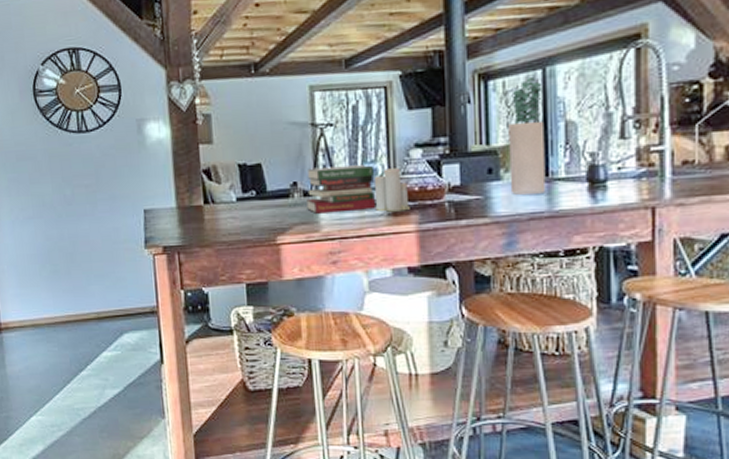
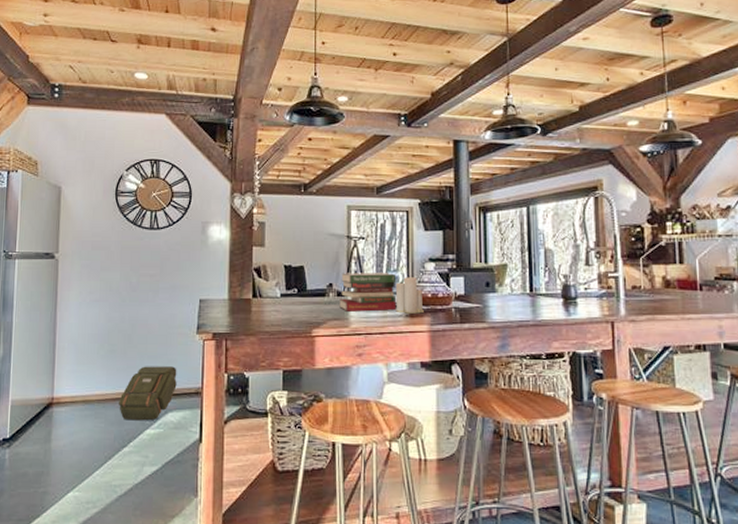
backpack: none [69,285,130,344] -> present [118,366,177,421]
vase: present [508,74,546,196] -> none [502,210,531,307]

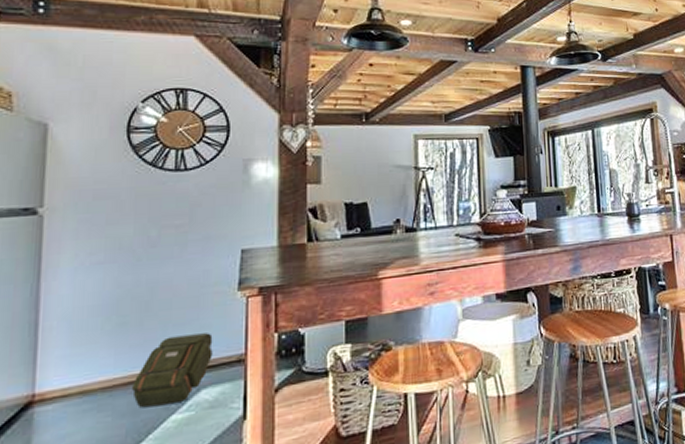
books: present [339,273,397,312] -> none [408,203,470,248]
candle: present [395,274,424,314] -> none [467,203,497,245]

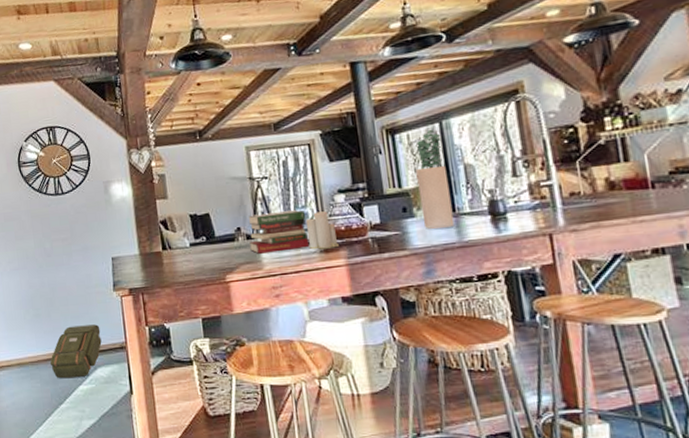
books: none [408,203,470,248] -> present [249,209,310,254]
candle: none [467,203,497,245] -> present [305,209,339,250]
vase: none [570,133,599,228] -> present [416,127,455,230]

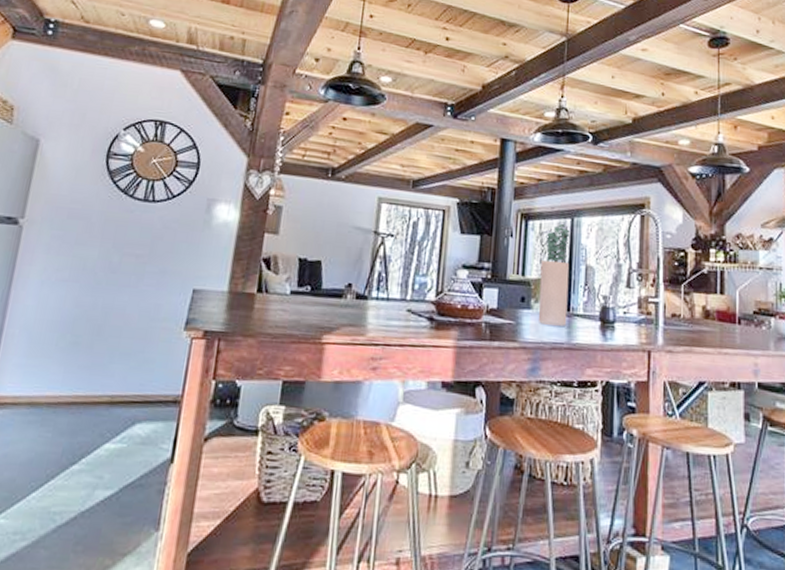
backpack: present [49,324,102,379] -> none [73,364,154,433]
books: present [249,209,310,254] -> none [357,272,425,321]
candle: present [305,209,339,250] -> none [420,281,452,326]

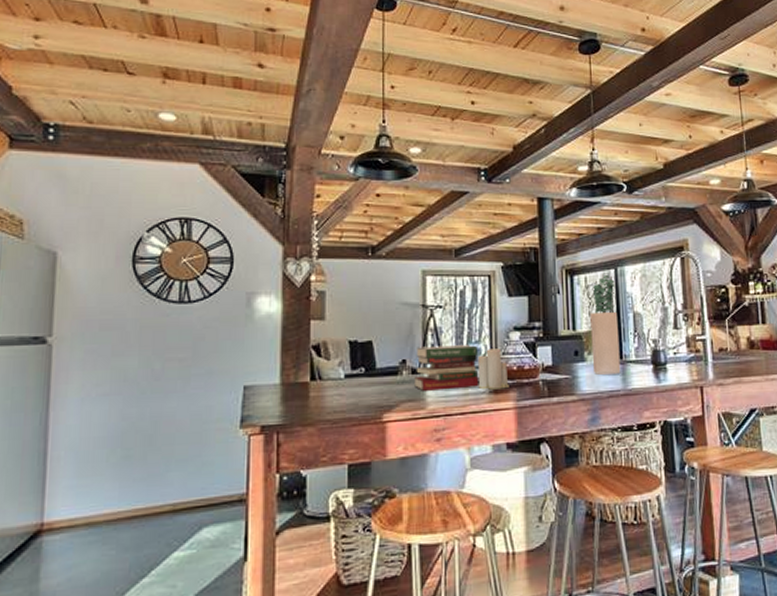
books: none [357,272,425,321] -> present [414,345,479,391]
candle: none [420,281,452,326] -> present [477,346,509,390]

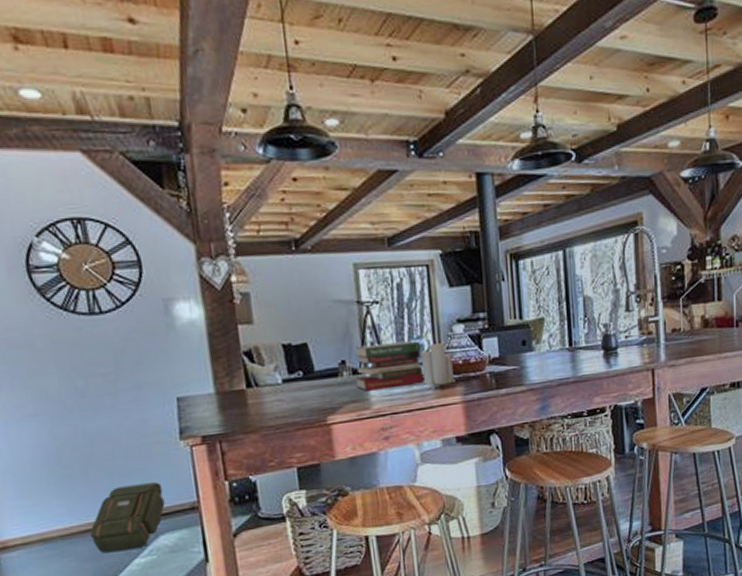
backpack: none [134,470,215,543] -> present [89,482,165,554]
vase: present [590,273,621,376] -> none [537,255,571,365]

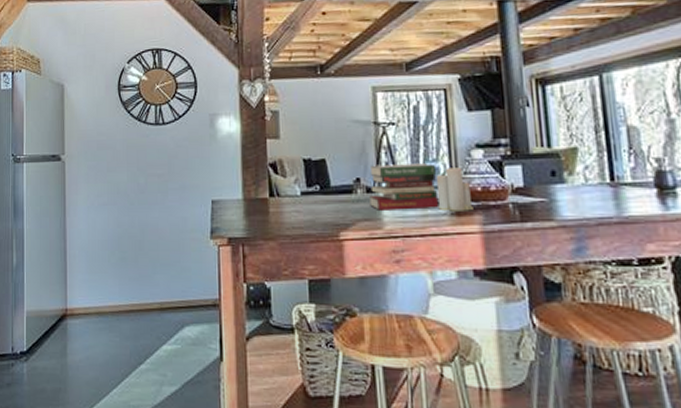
backpack: present [89,482,165,554] -> none [132,275,192,336]

